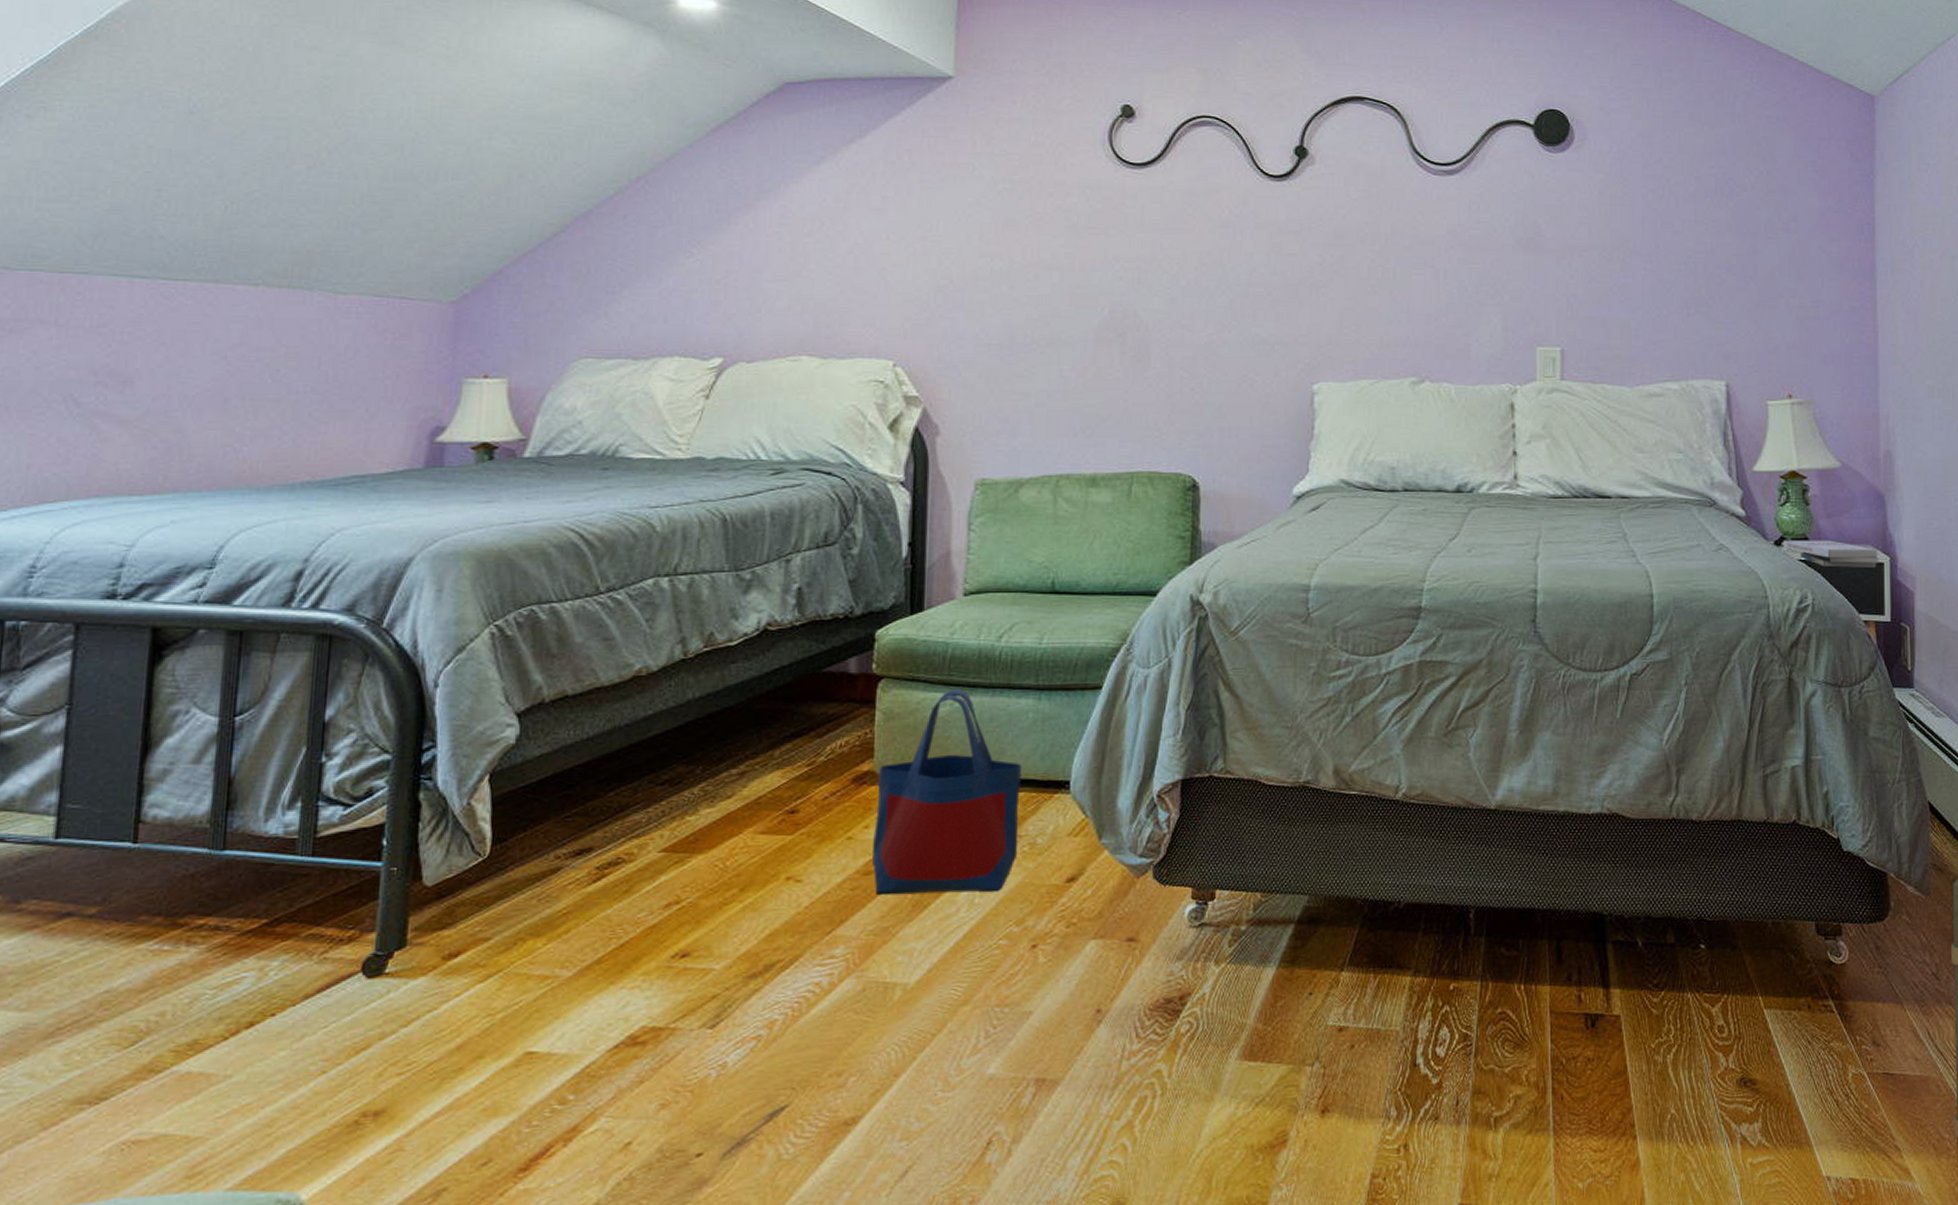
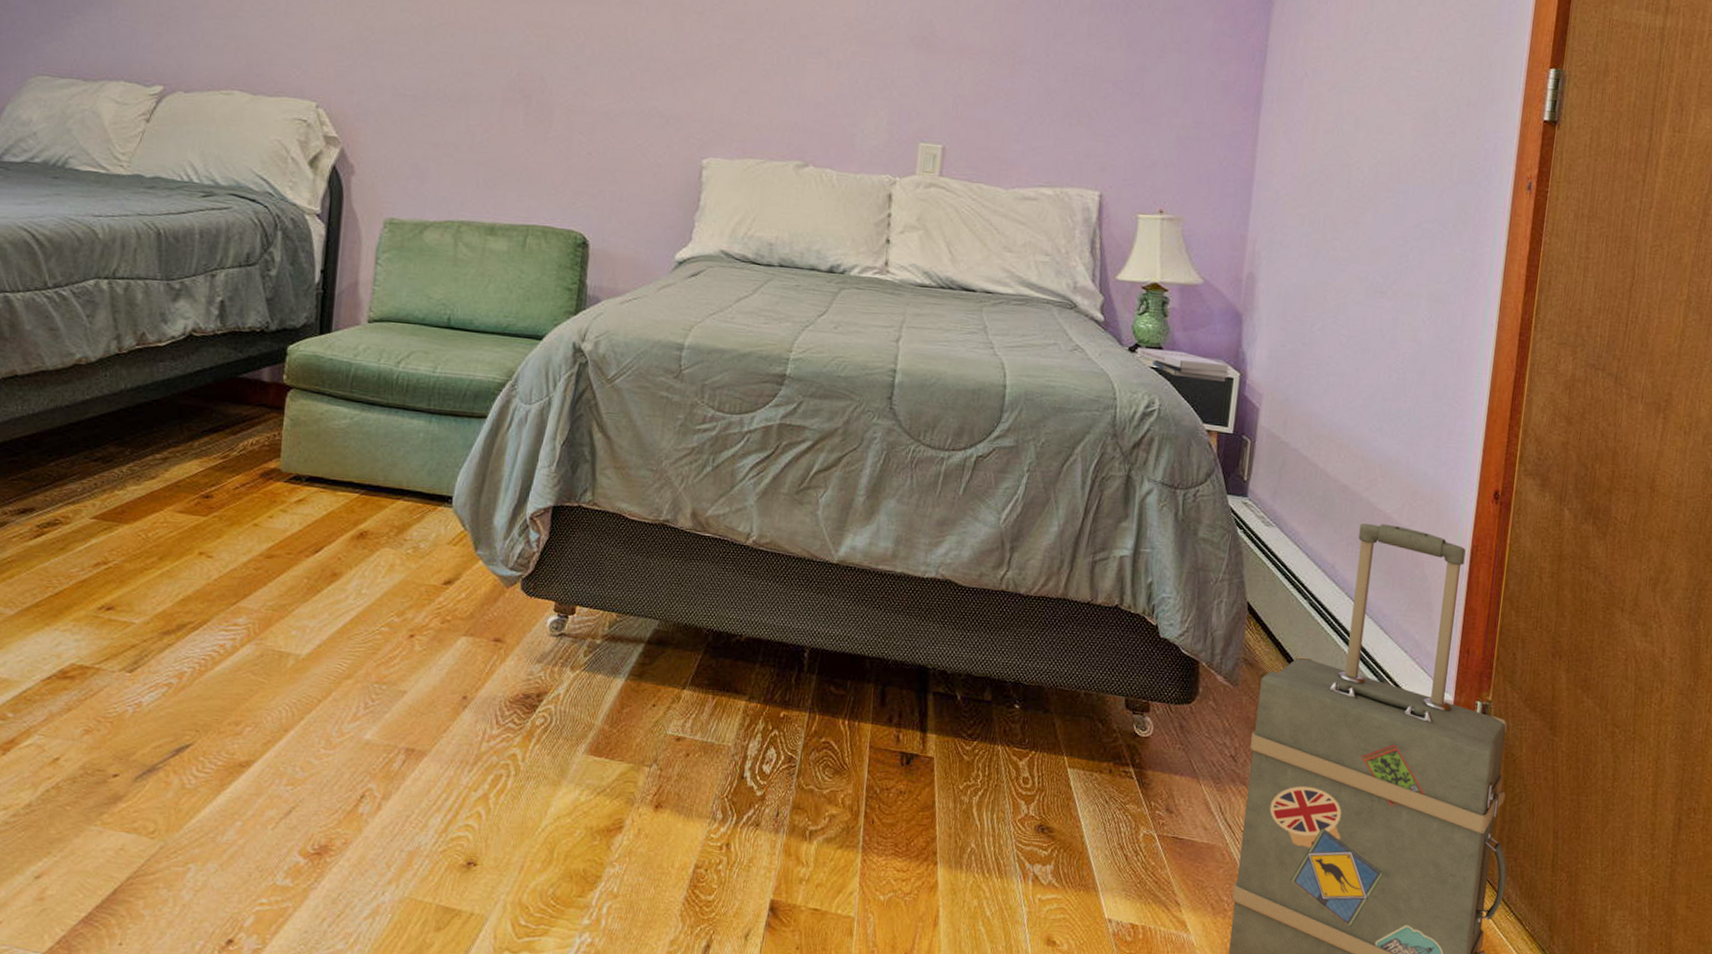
tote bag: present [872,689,1021,896] -> none [274,405,410,586]

